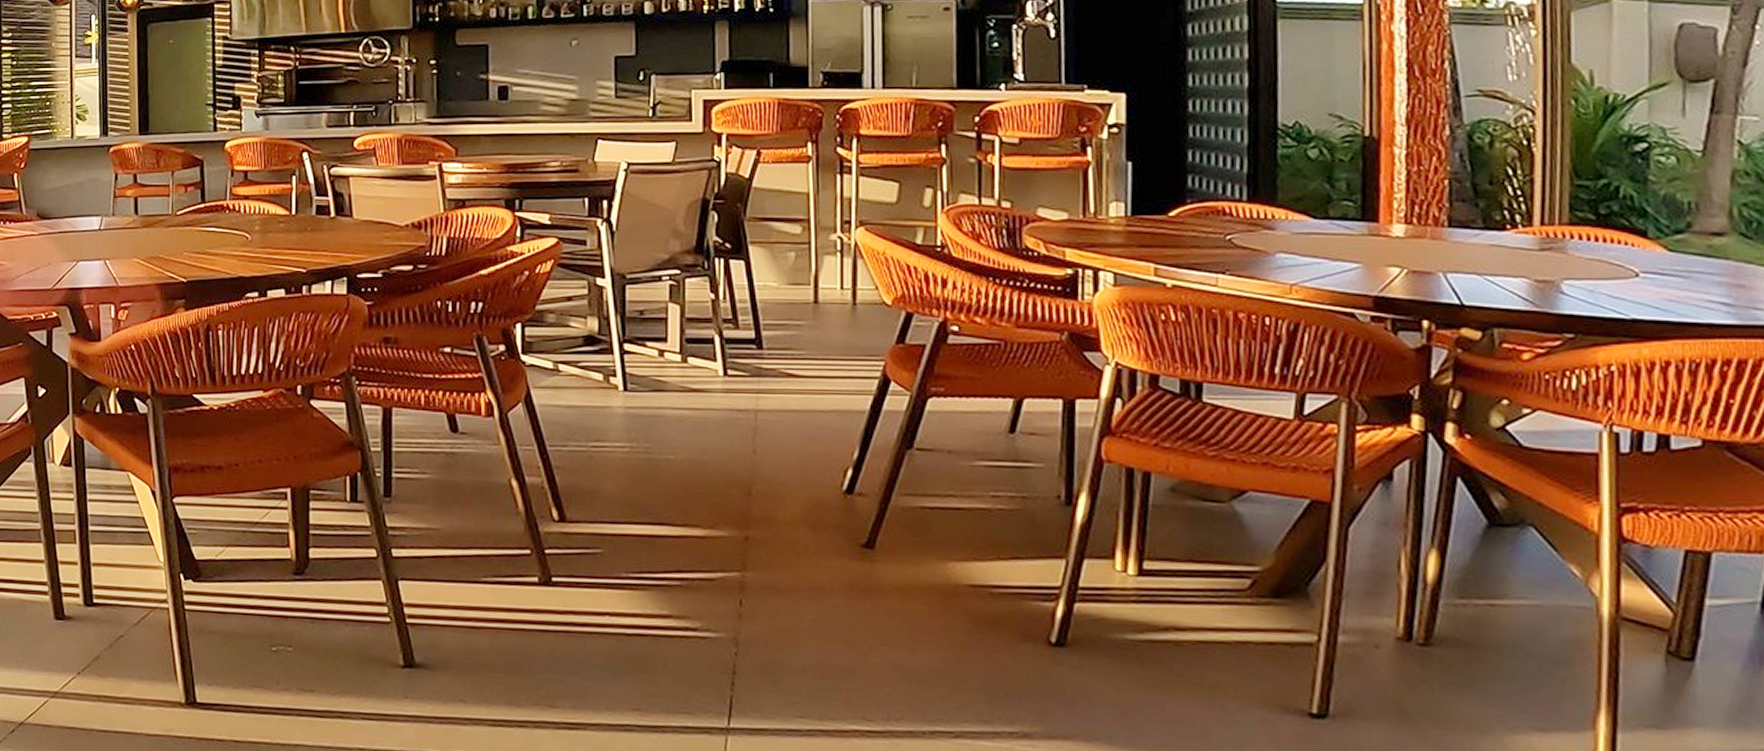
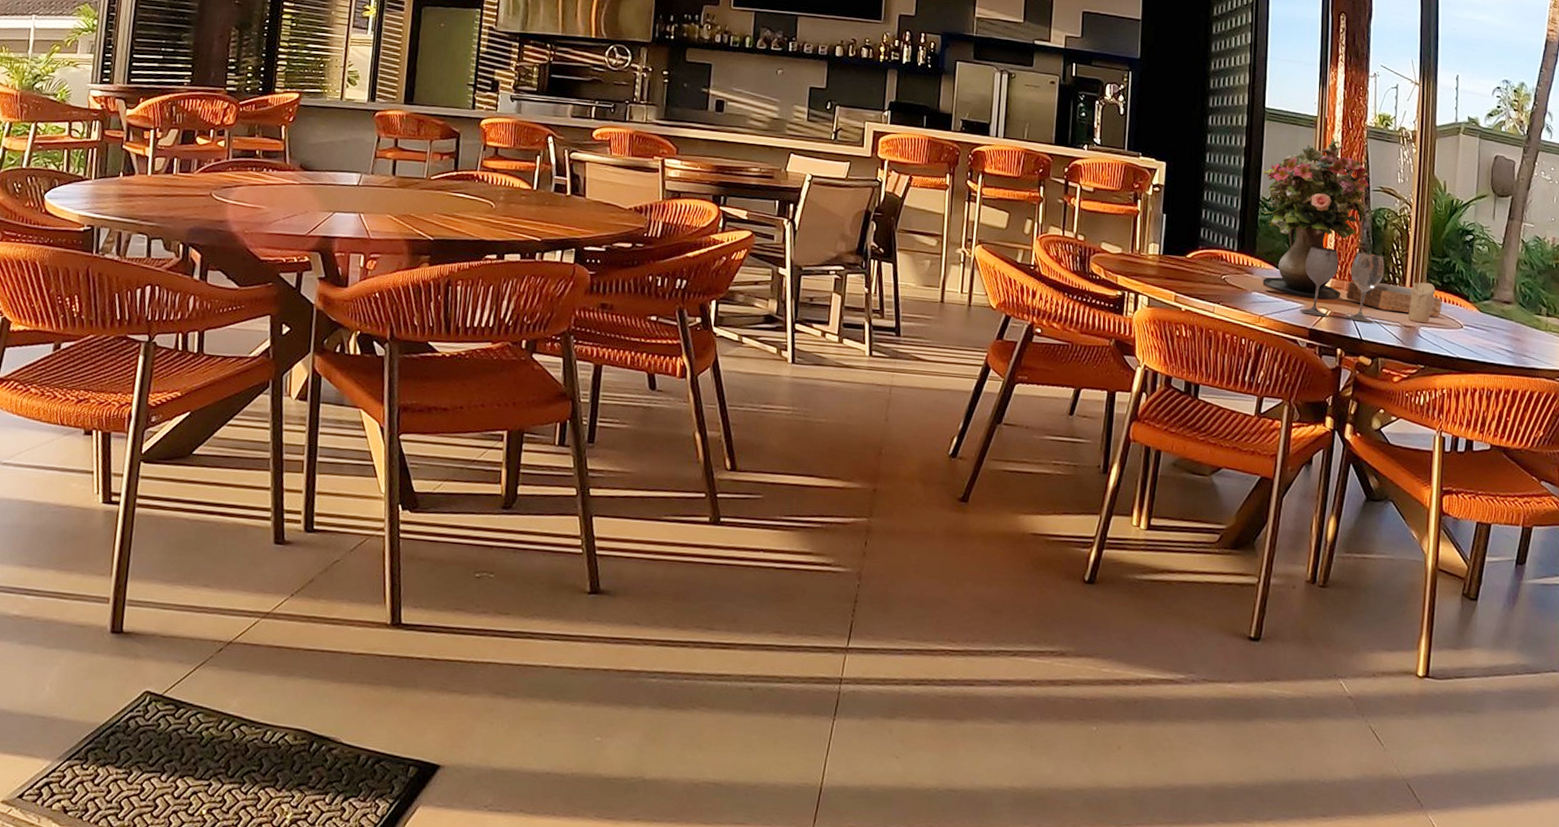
bouquet: none [1279,30,1459,256] -> present [1262,138,1369,301]
wineglass: none [1356,182,1494,281] -> present [1300,245,1384,323]
napkin holder: none [1431,224,1600,265] -> present [1346,281,1442,318]
candle: none [1540,216,1586,275] -> present [1408,282,1436,324]

